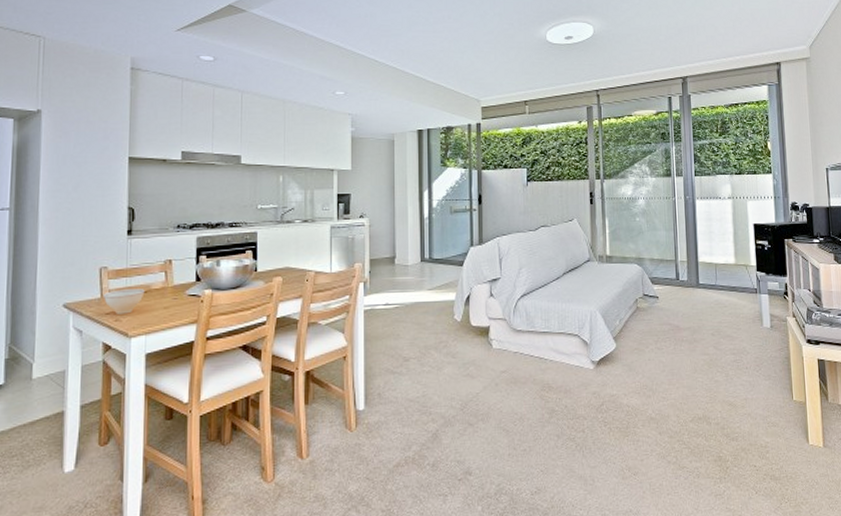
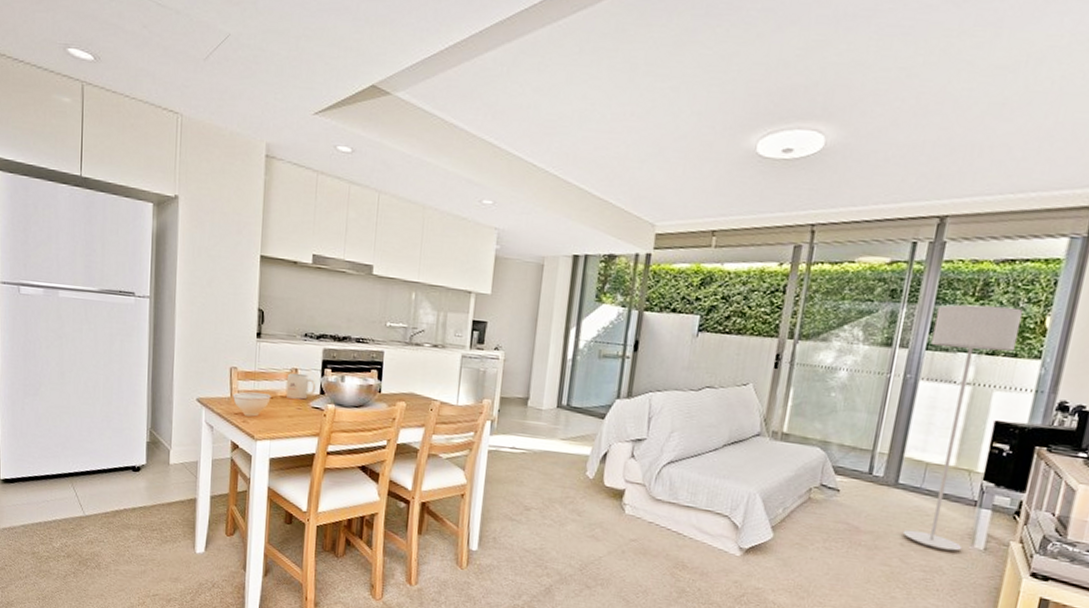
mug: none [160,263,191,290] -> present [285,373,316,400]
floor lamp: none [695,138,756,333] -> present [902,304,1023,551]

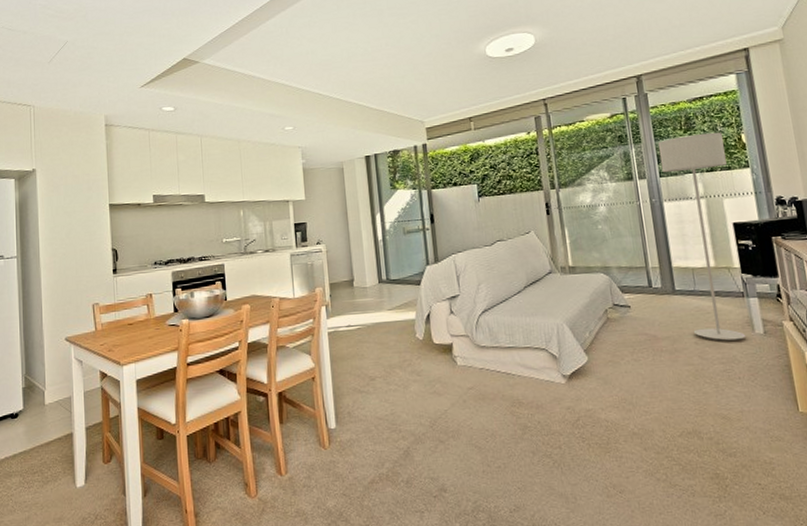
bowl: present [232,391,271,417] -> none [96,321,131,345]
mug: present [285,373,316,400] -> none [143,297,170,321]

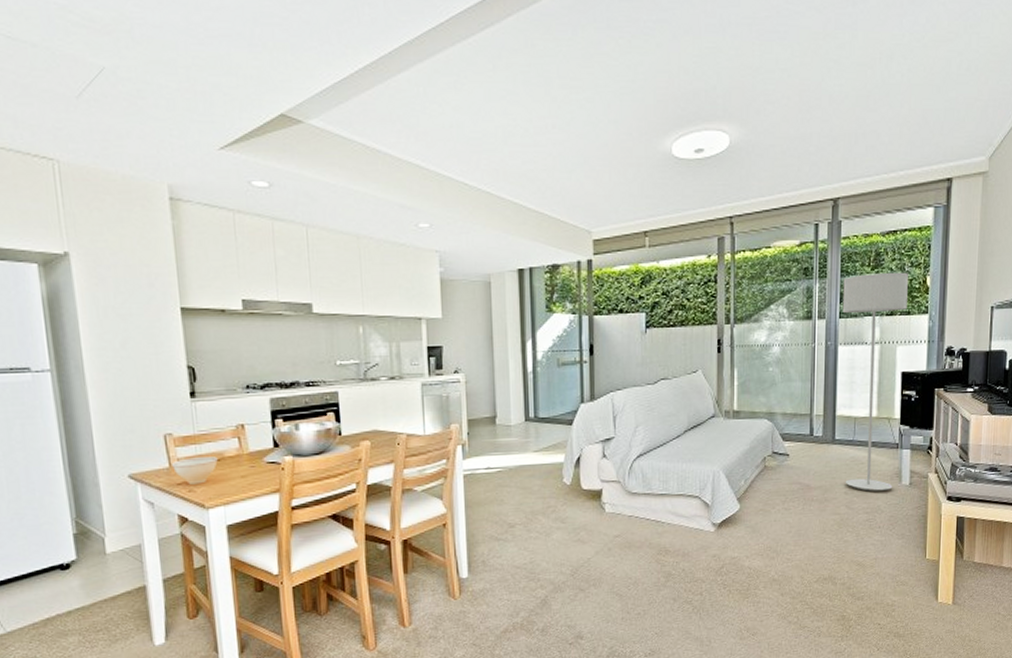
bowl: none [96,321,131,345] -> present [171,456,218,485]

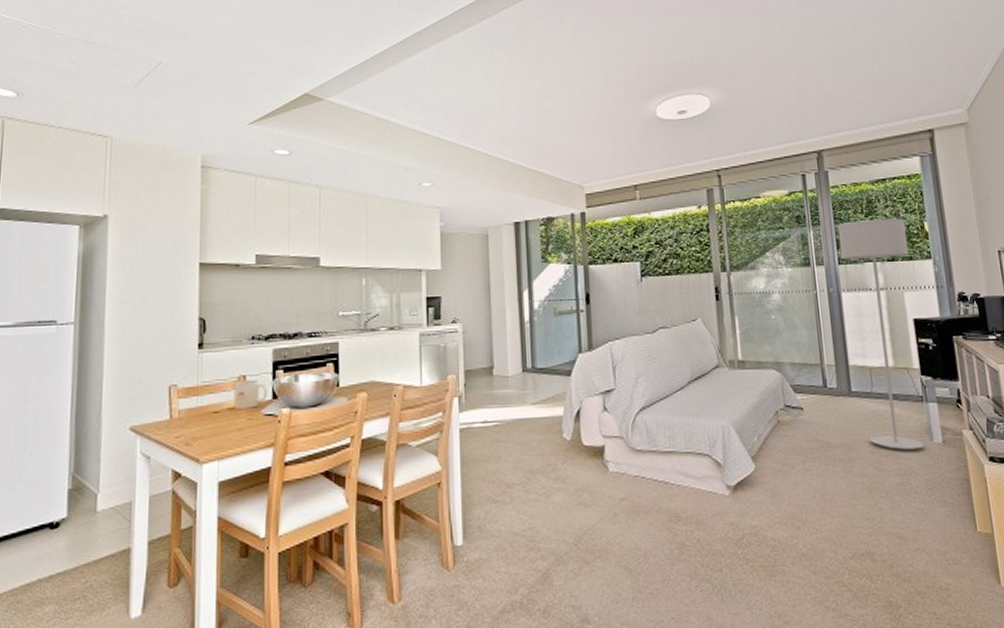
bowl: present [171,456,218,485] -> none [172,408,217,438]
mug: none [232,428,268,457] -> present [233,379,267,409]

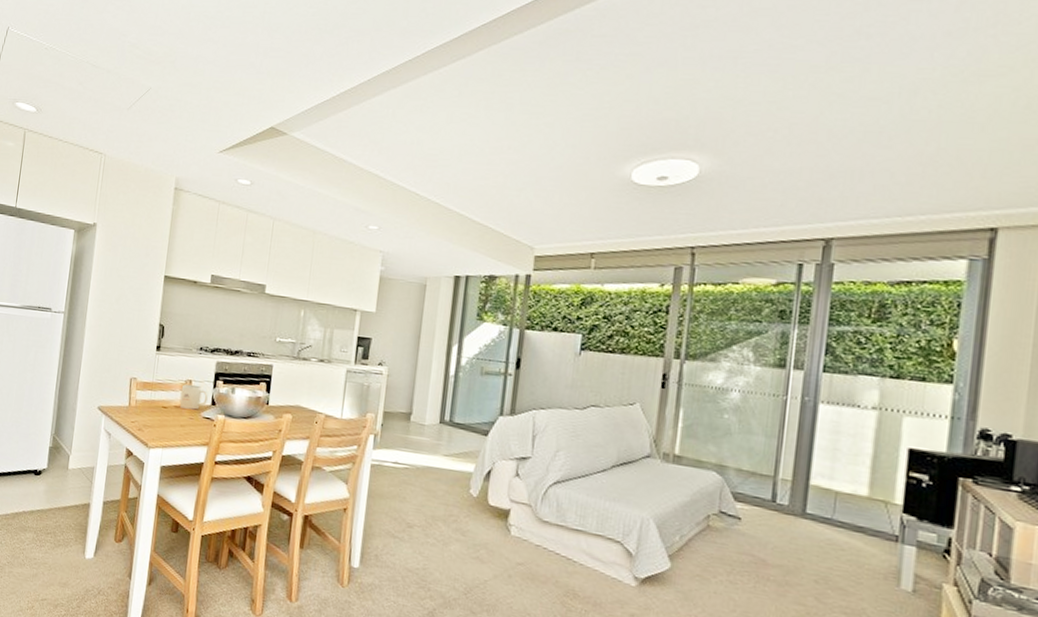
floor lamp: present [837,218,925,450] -> none [816,326,925,592]

